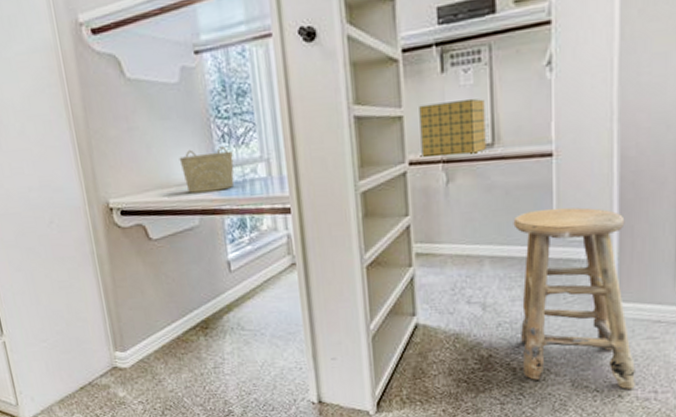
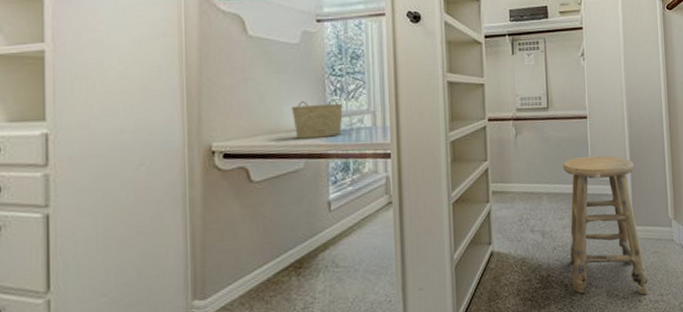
decorative box: present [419,98,486,158] -> none [496,74,543,116]

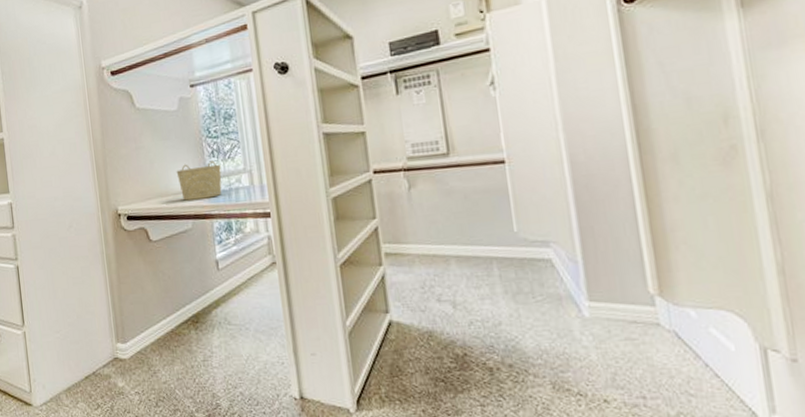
step stool: present [562,156,649,295] -> none [474,209,621,394]

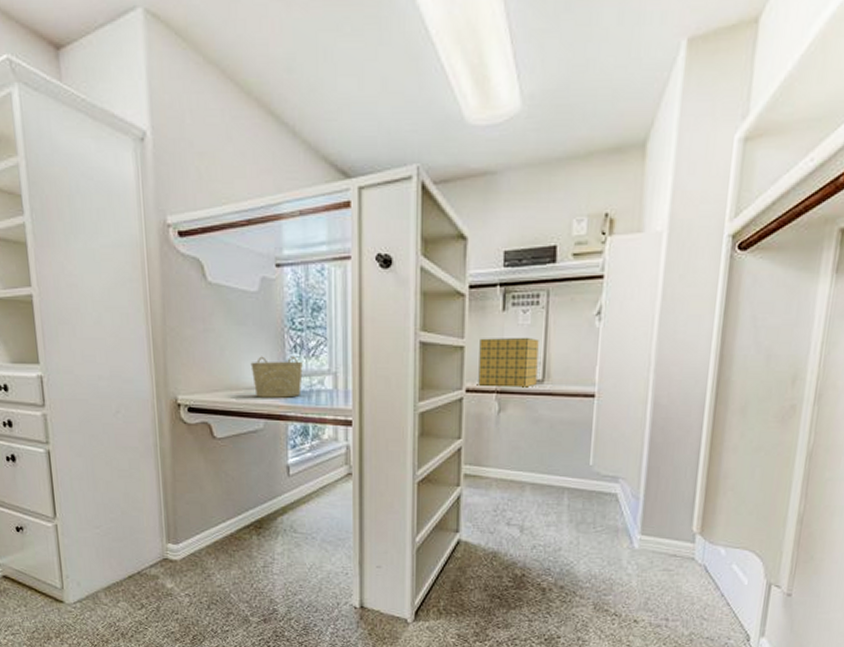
decorative box: none [379,115,443,167] -> present [478,337,539,388]

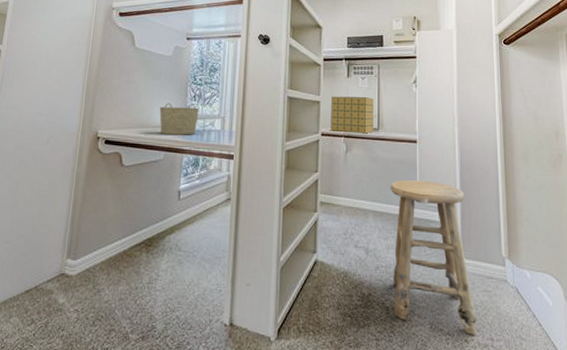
step stool: none [552,444,653,615] -> present [390,179,477,335]

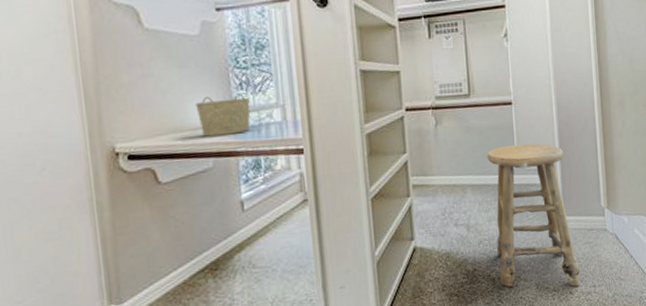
decorative box: present [330,96,374,134] -> none [412,59,465,105]

